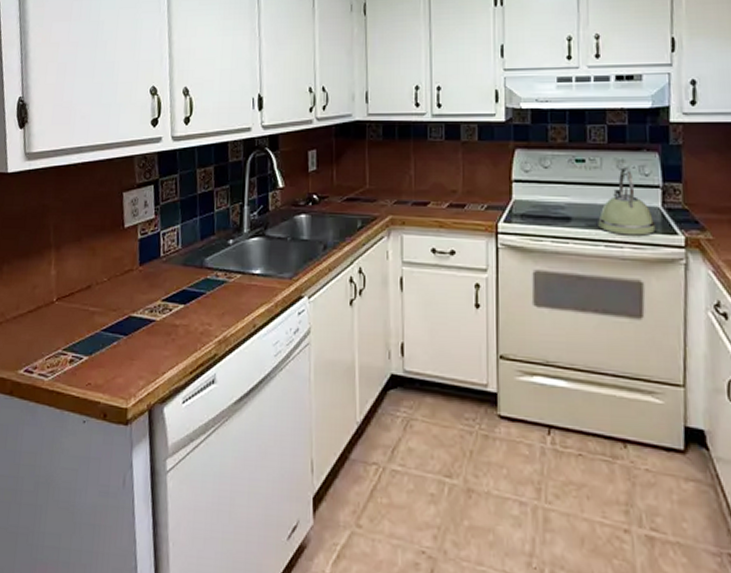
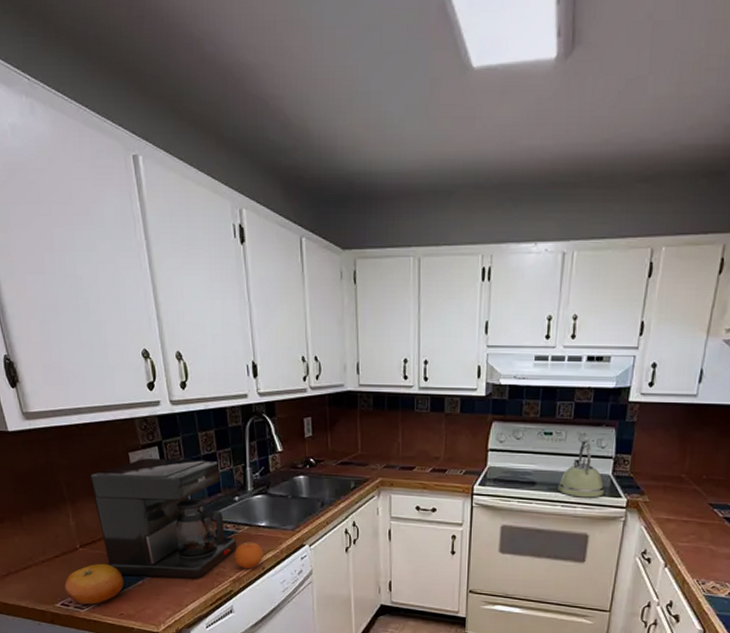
fruit: none [32,319,98,372] -> present [64,563,124,605]
coffee maker: none [79,198,227,338] -> present [89,458,237,578]
fruit: none [222,293,256,327] -> present [234,542,264,569]

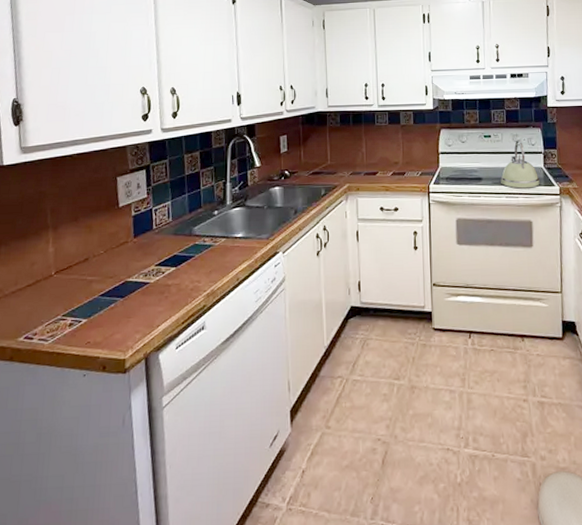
fruit: present [64,563,124,605] -> none [31,288,96,336]
coffee maker: present [89,458,237,578] -> none [75,179,214,299]
fruit: present [234,542,264,569] -> none [209,253,239,282]

